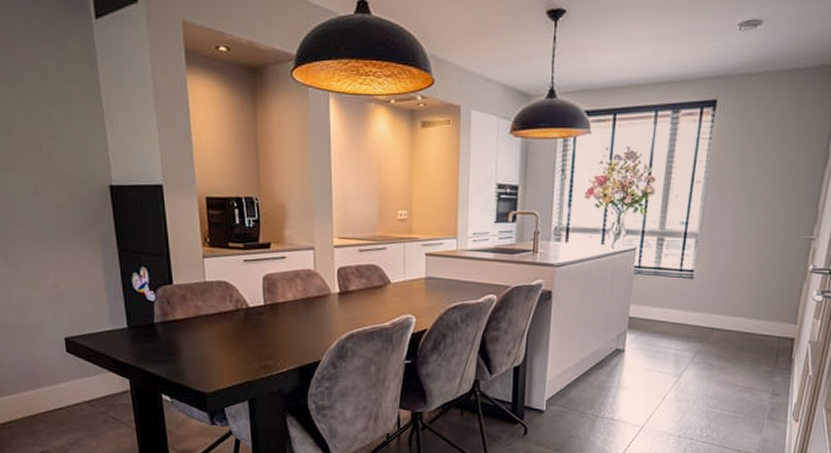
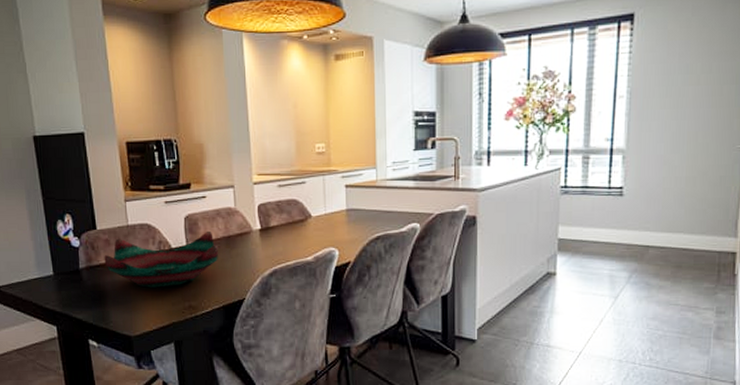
decorative bowl: none [180,291,296,346] -> present [104,230,218,288]

